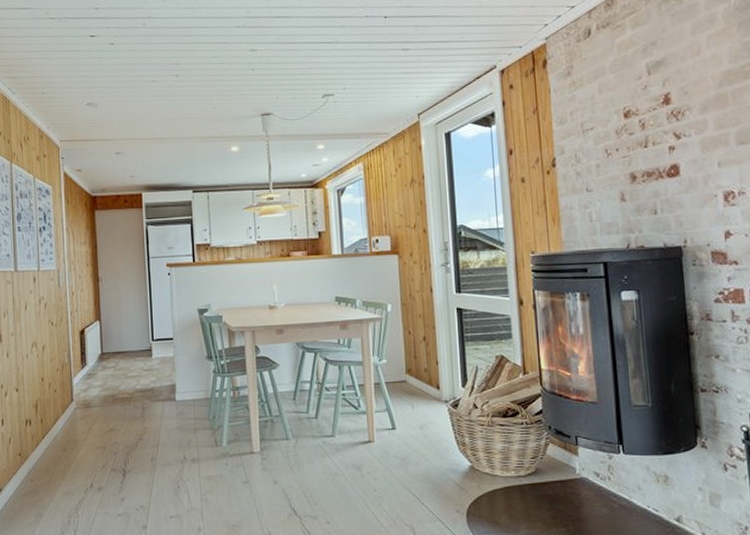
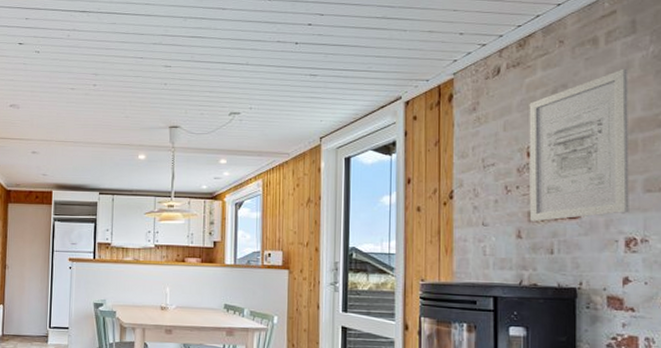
wall art: none [621,22,725,183] -> present [529,68,629,222]

